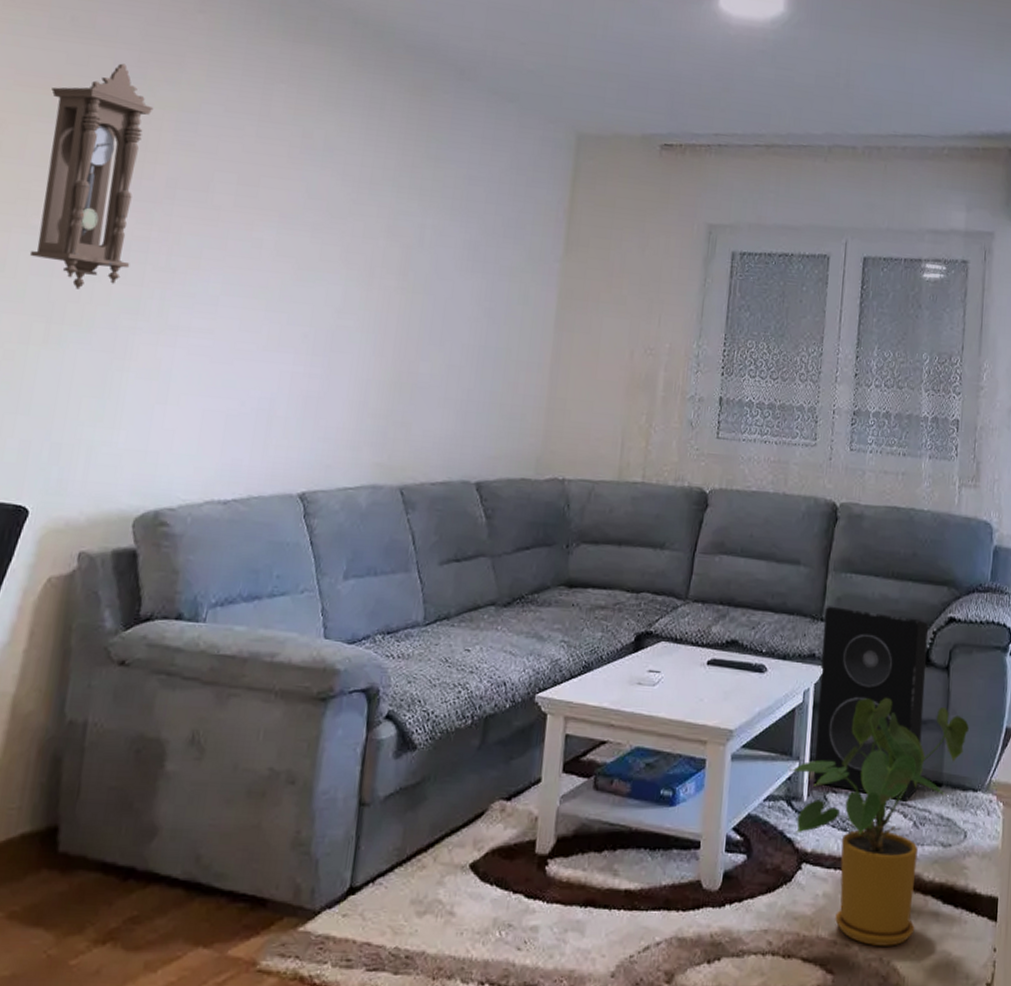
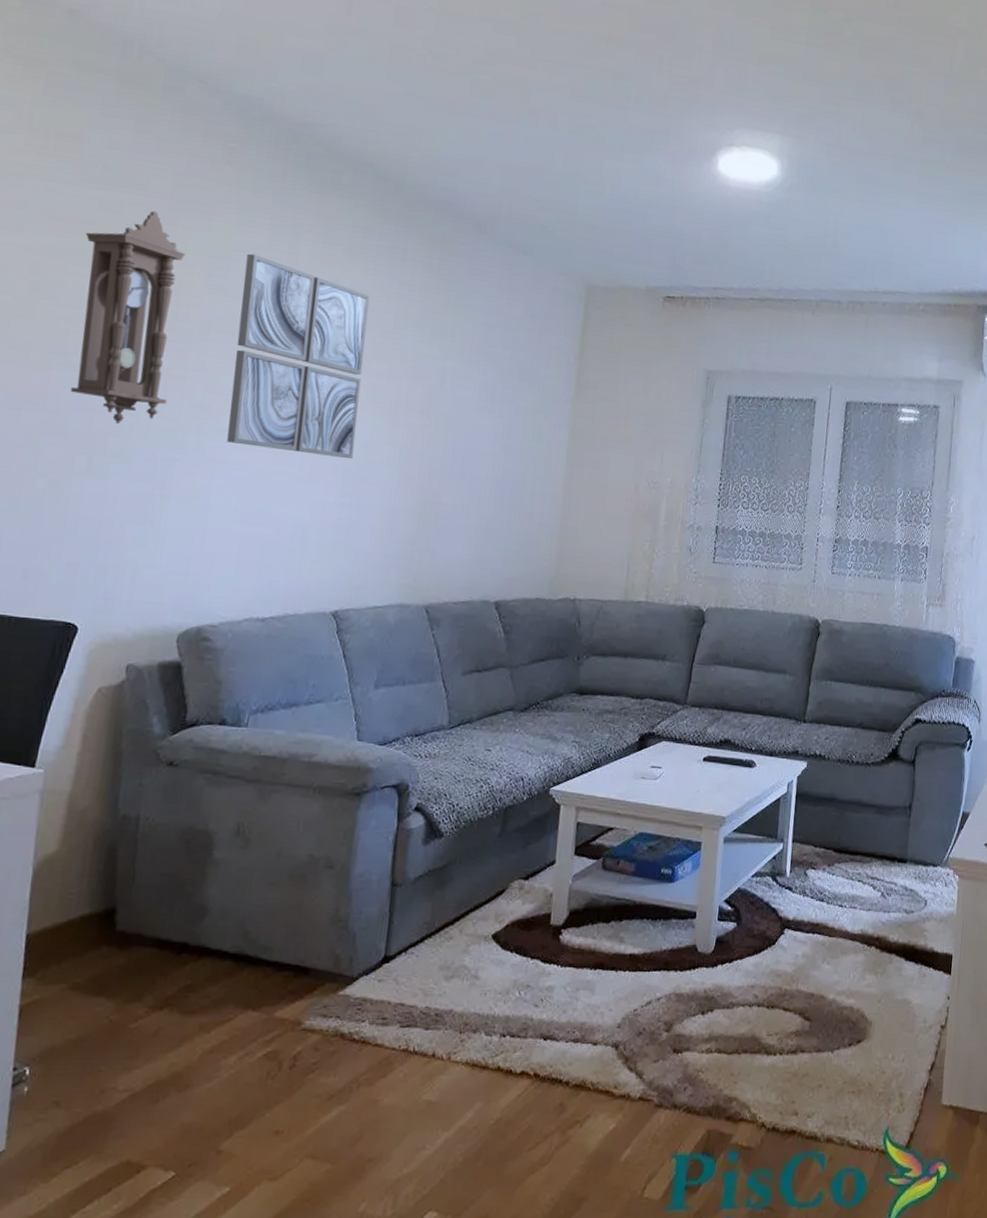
wall art: none [191,106,346,325] -> present [227,253,370,459]
house plant: present [789,698,969,946] -> none [774,788,931,997]
speaker: present [812,606,928,802] -> none [794,709,897,876]

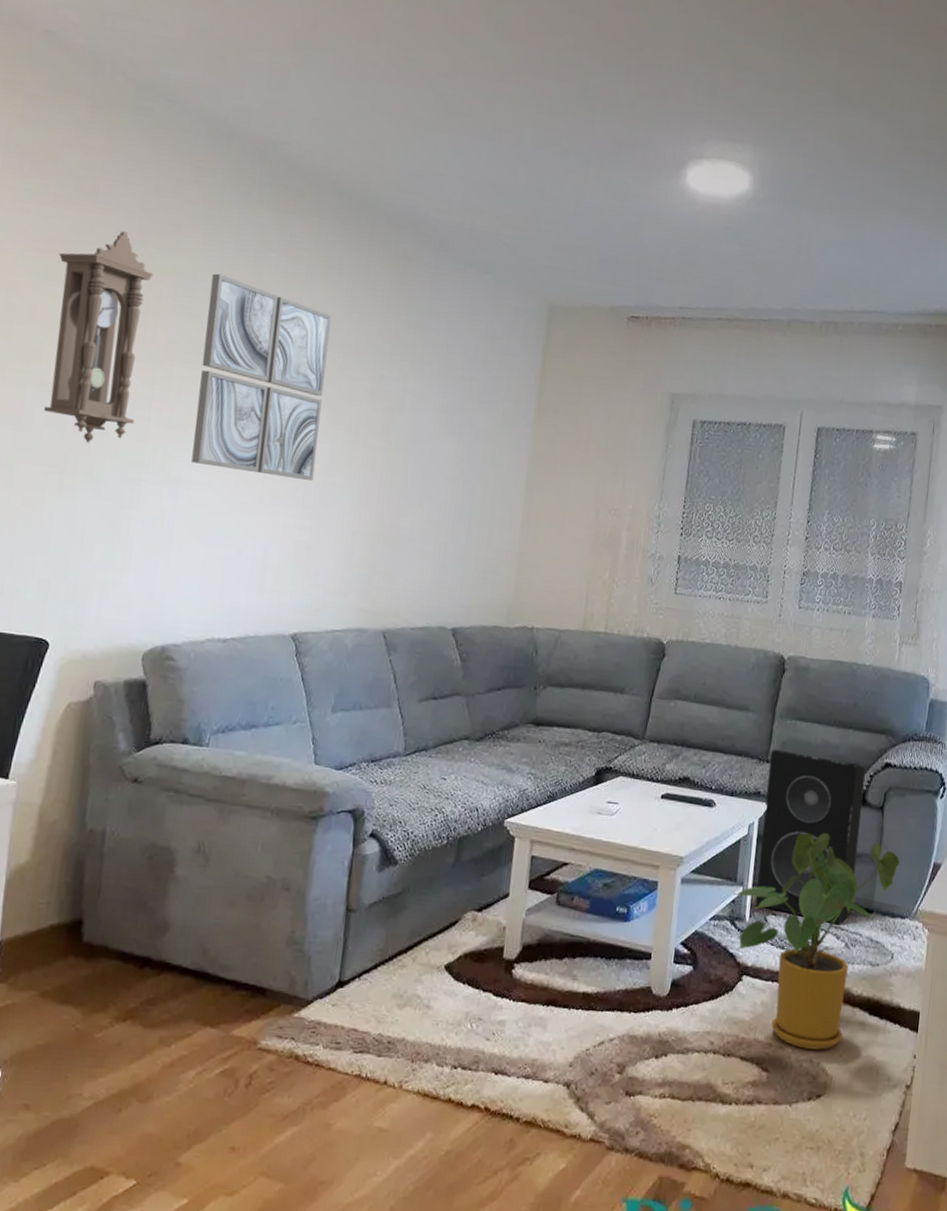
house plant: none [774,788,931,997] -> present [733,833,900,1050]
speaker: none [794,709,897,876] -> present [754,749,866,925]

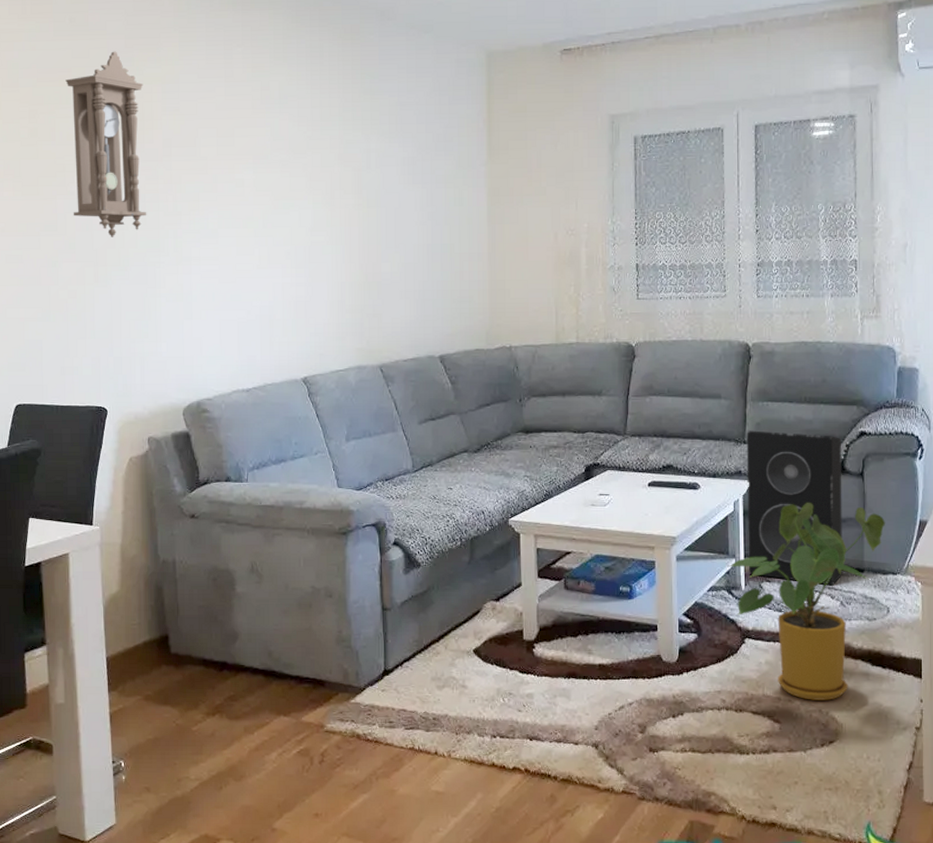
wall art: present [191,273,332,481] -> none [192,74,302,243]

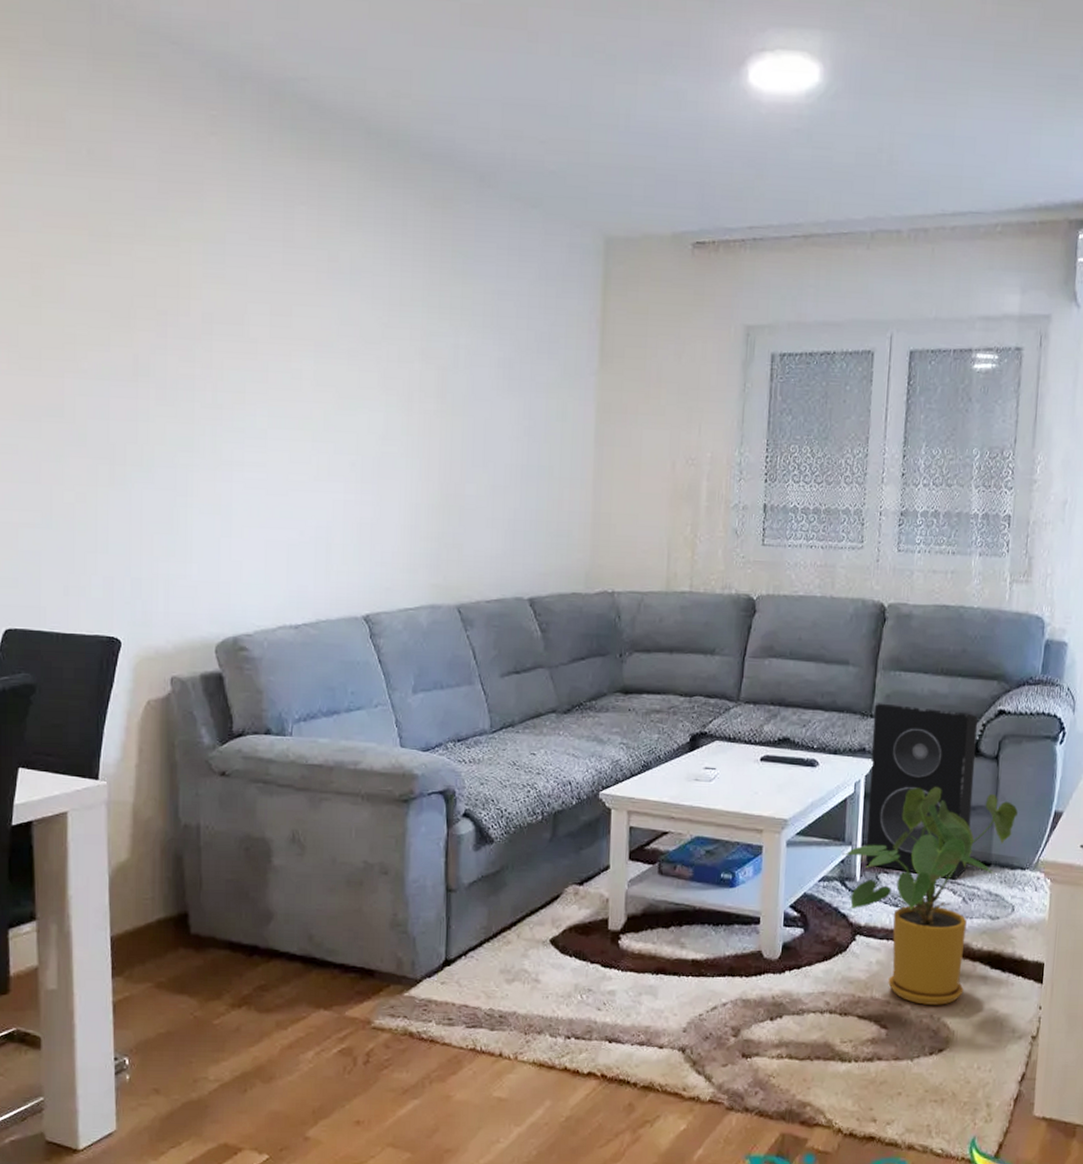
pendulum clock: present [65,51,147,237] -> none [80,196,180,430]

